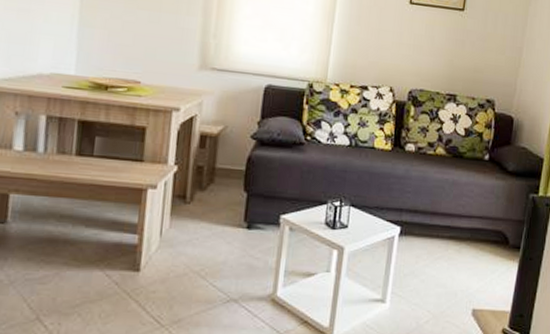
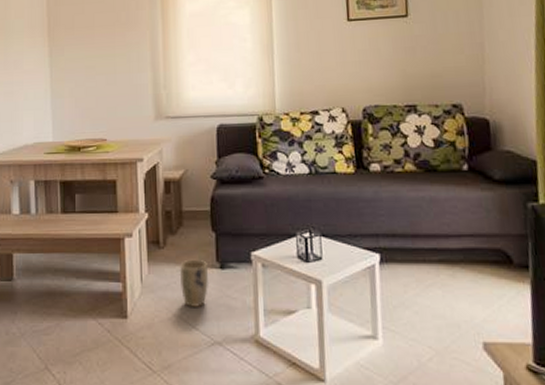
plant pot: none [202,217,234,264] -> present [179,259,208,307]

